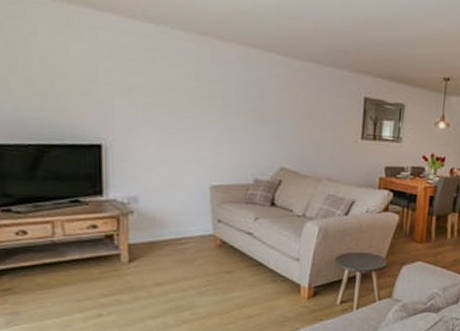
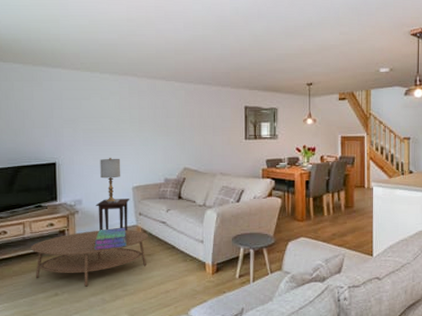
coffee table: none [62,238,228,307] -> present [30,230,148,287]
stack of books: none [155,236,199,263] -> present [94,227,127,250]
side table: none [158,198,206,241] -> present [95,199,130,231]
lamp: none [166,145,196,204] -> present [100,158,121,202]

